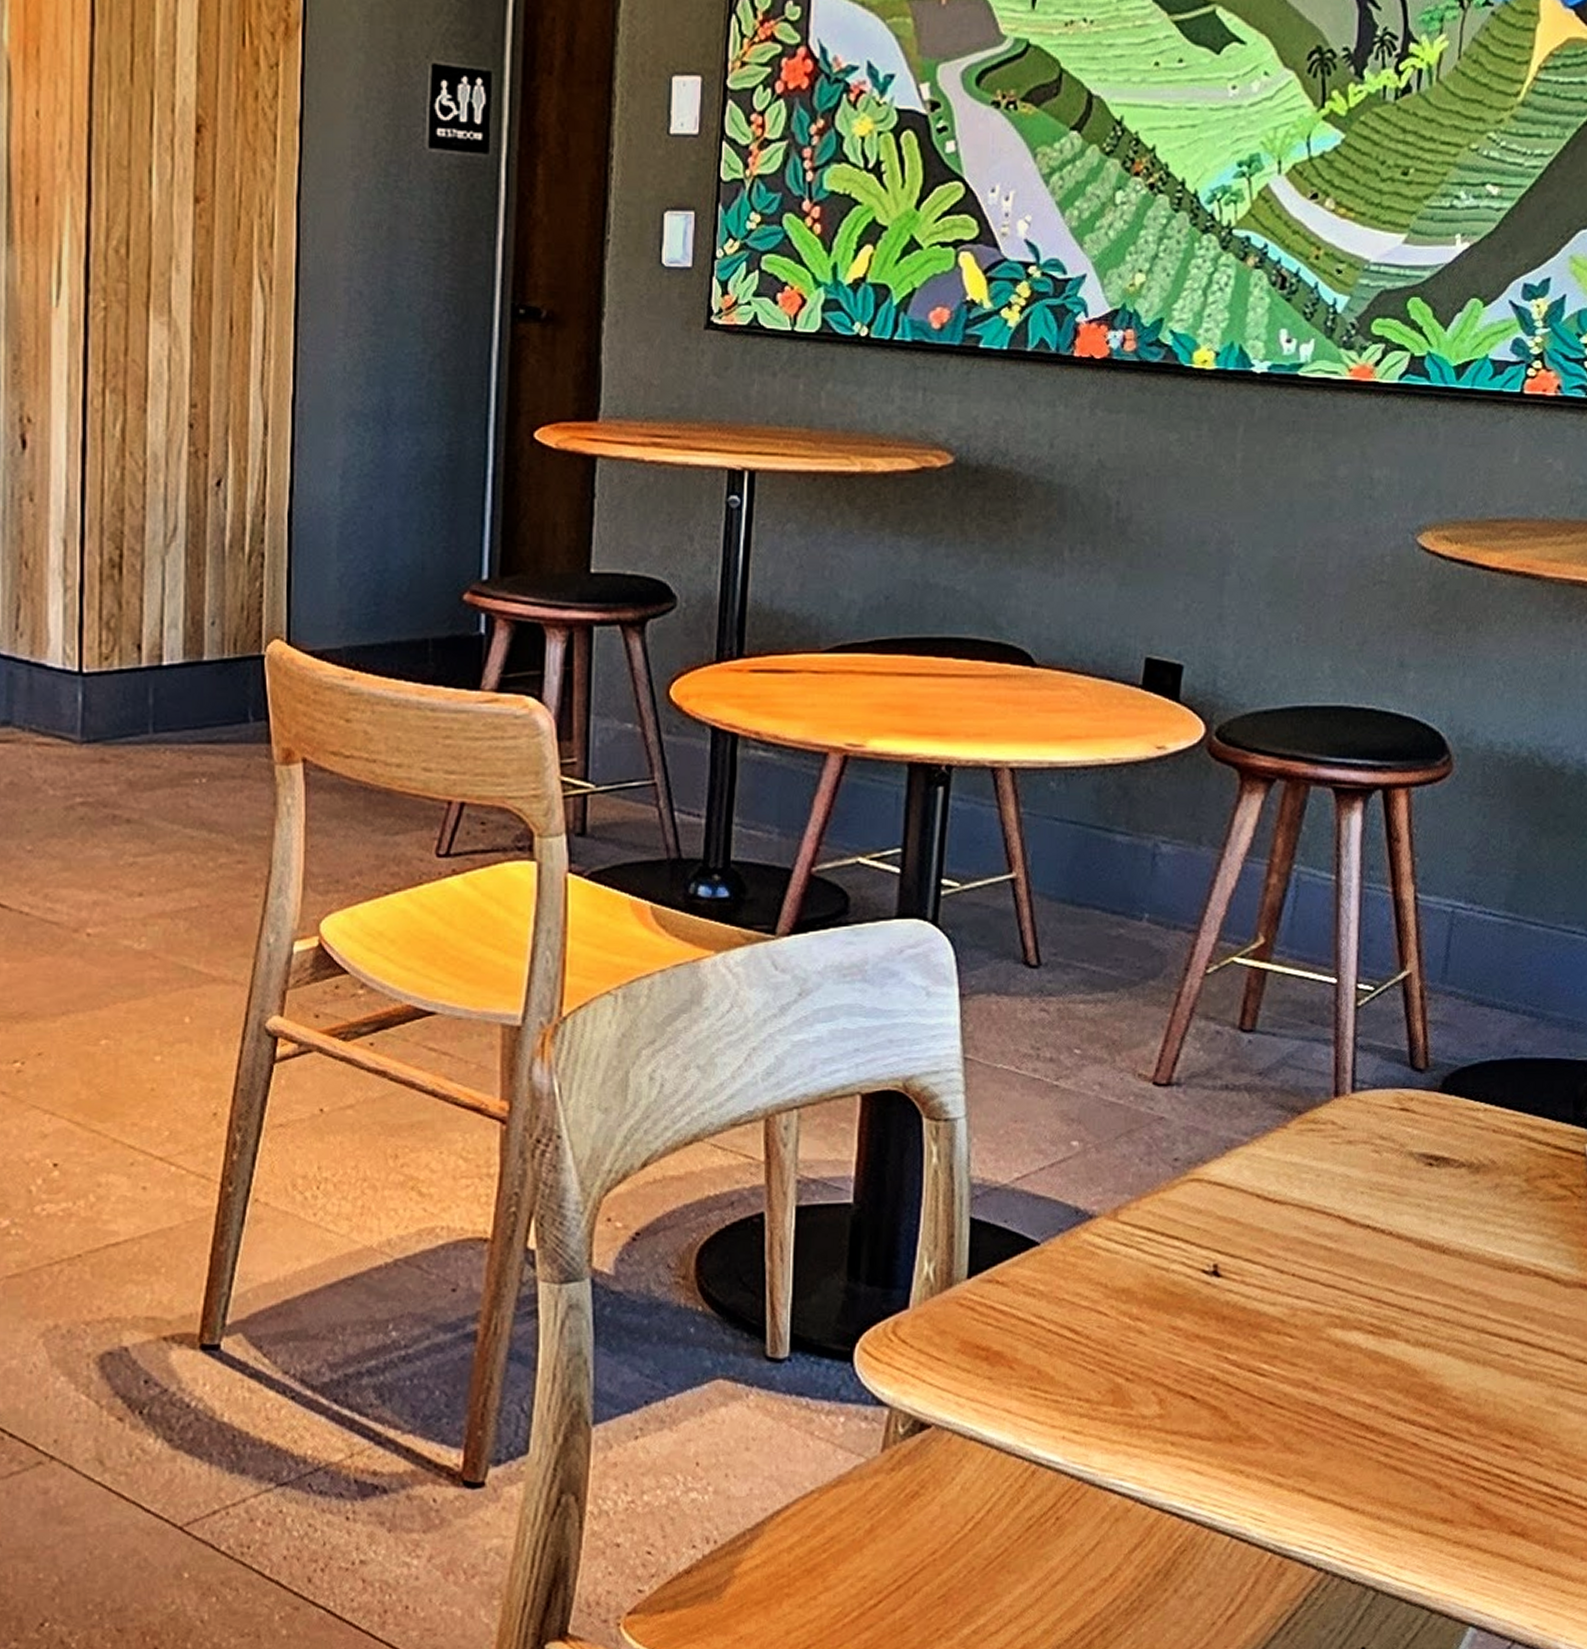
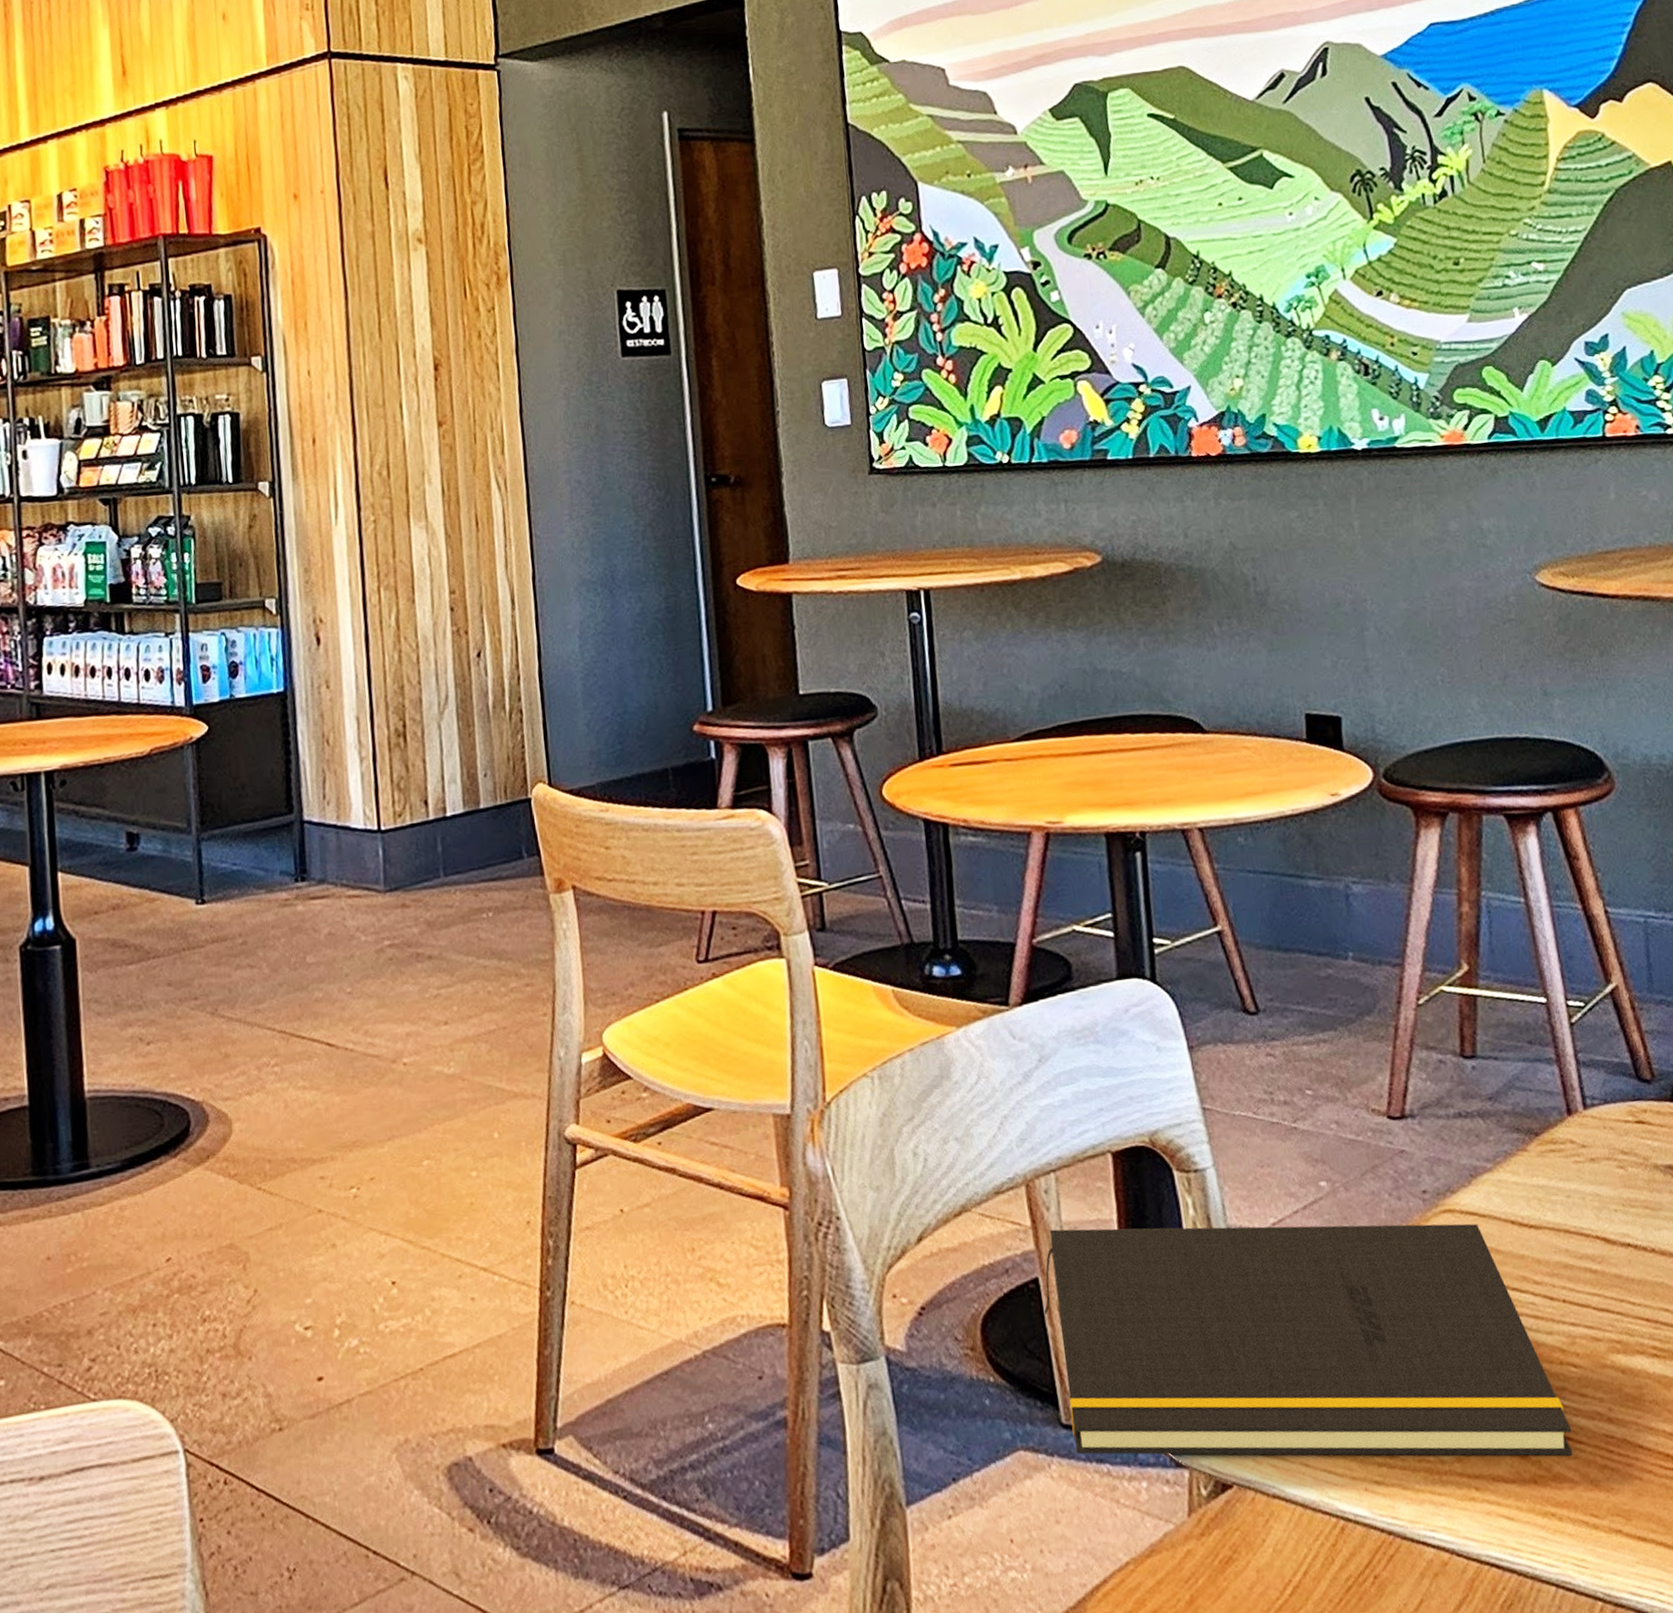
notepad: none [765,1166,1276,1419] -> present [1044,1223,1573,1456]

